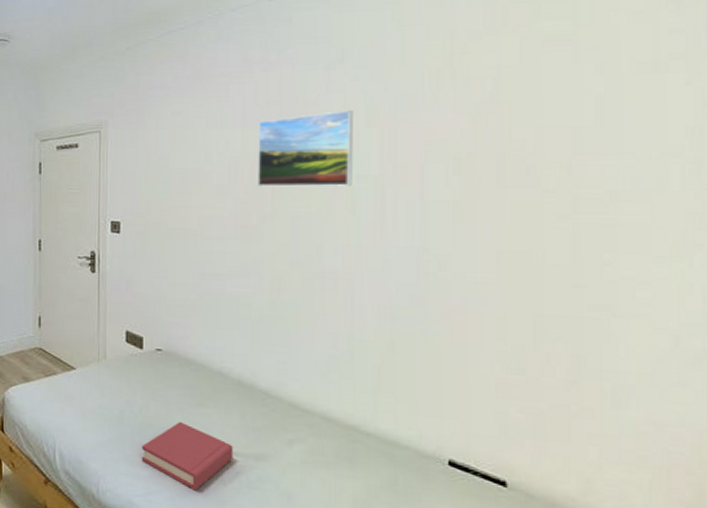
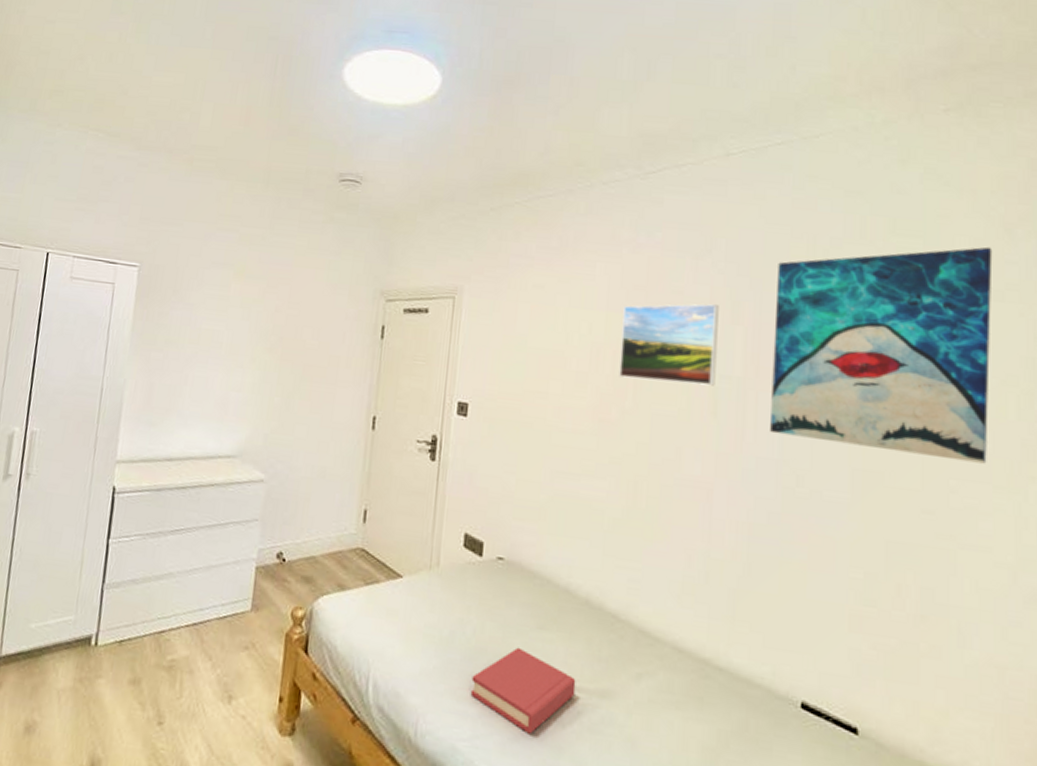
wall art: none [410,18,654,235] -> present [770,246,993,464]

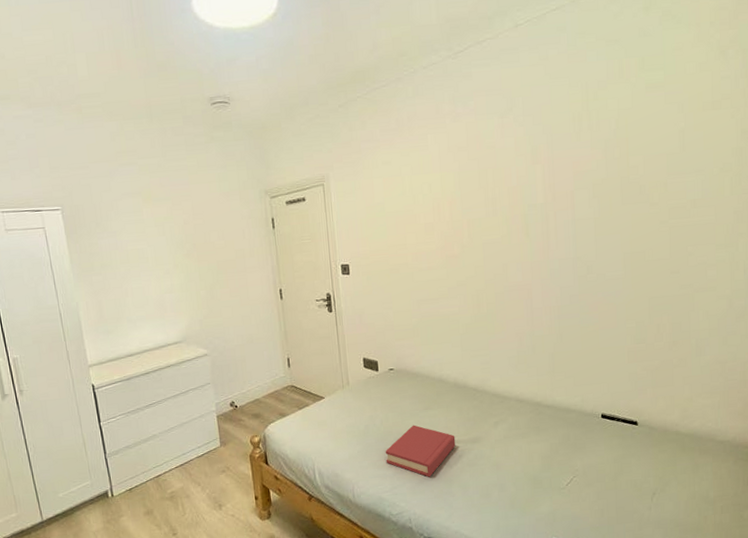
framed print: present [619,303,719,386] -> none [453,150,526,221]
wall art: present [770,246,993,464] -> none [562,68,713,240]

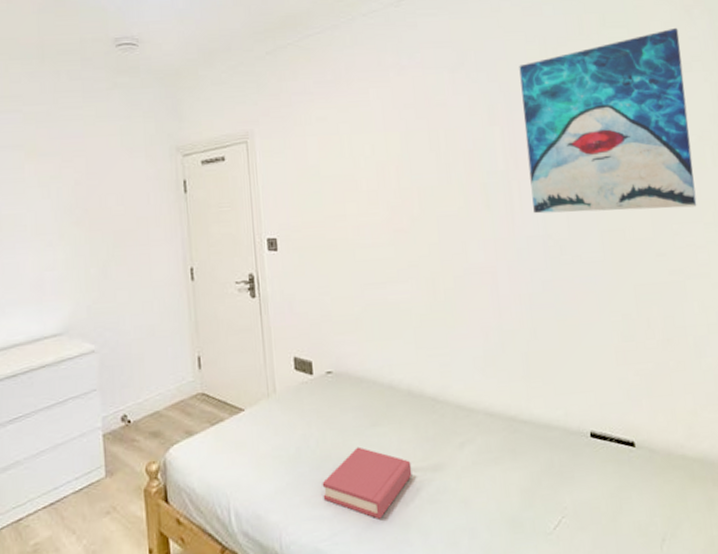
wall art: none [562,68,713,240] -> present [519,27,697,214]

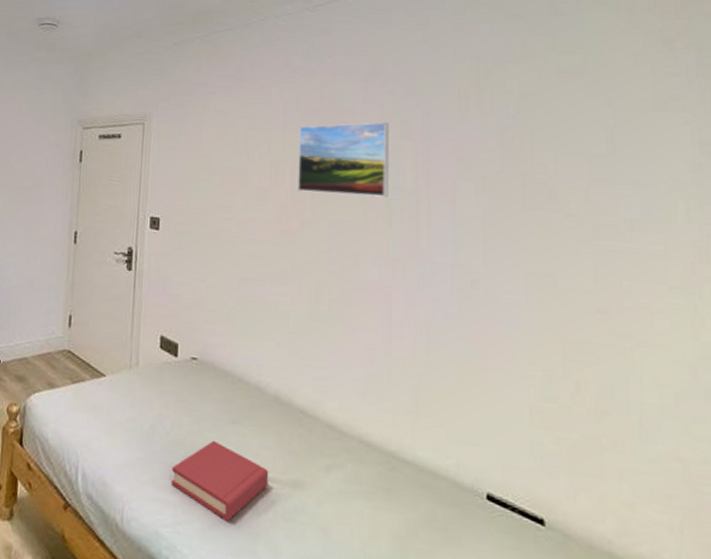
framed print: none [398,109,485,189] -> present [298,121,389,197]
wall art: present [519,27,697,214] -> none [442,60,659,265]

